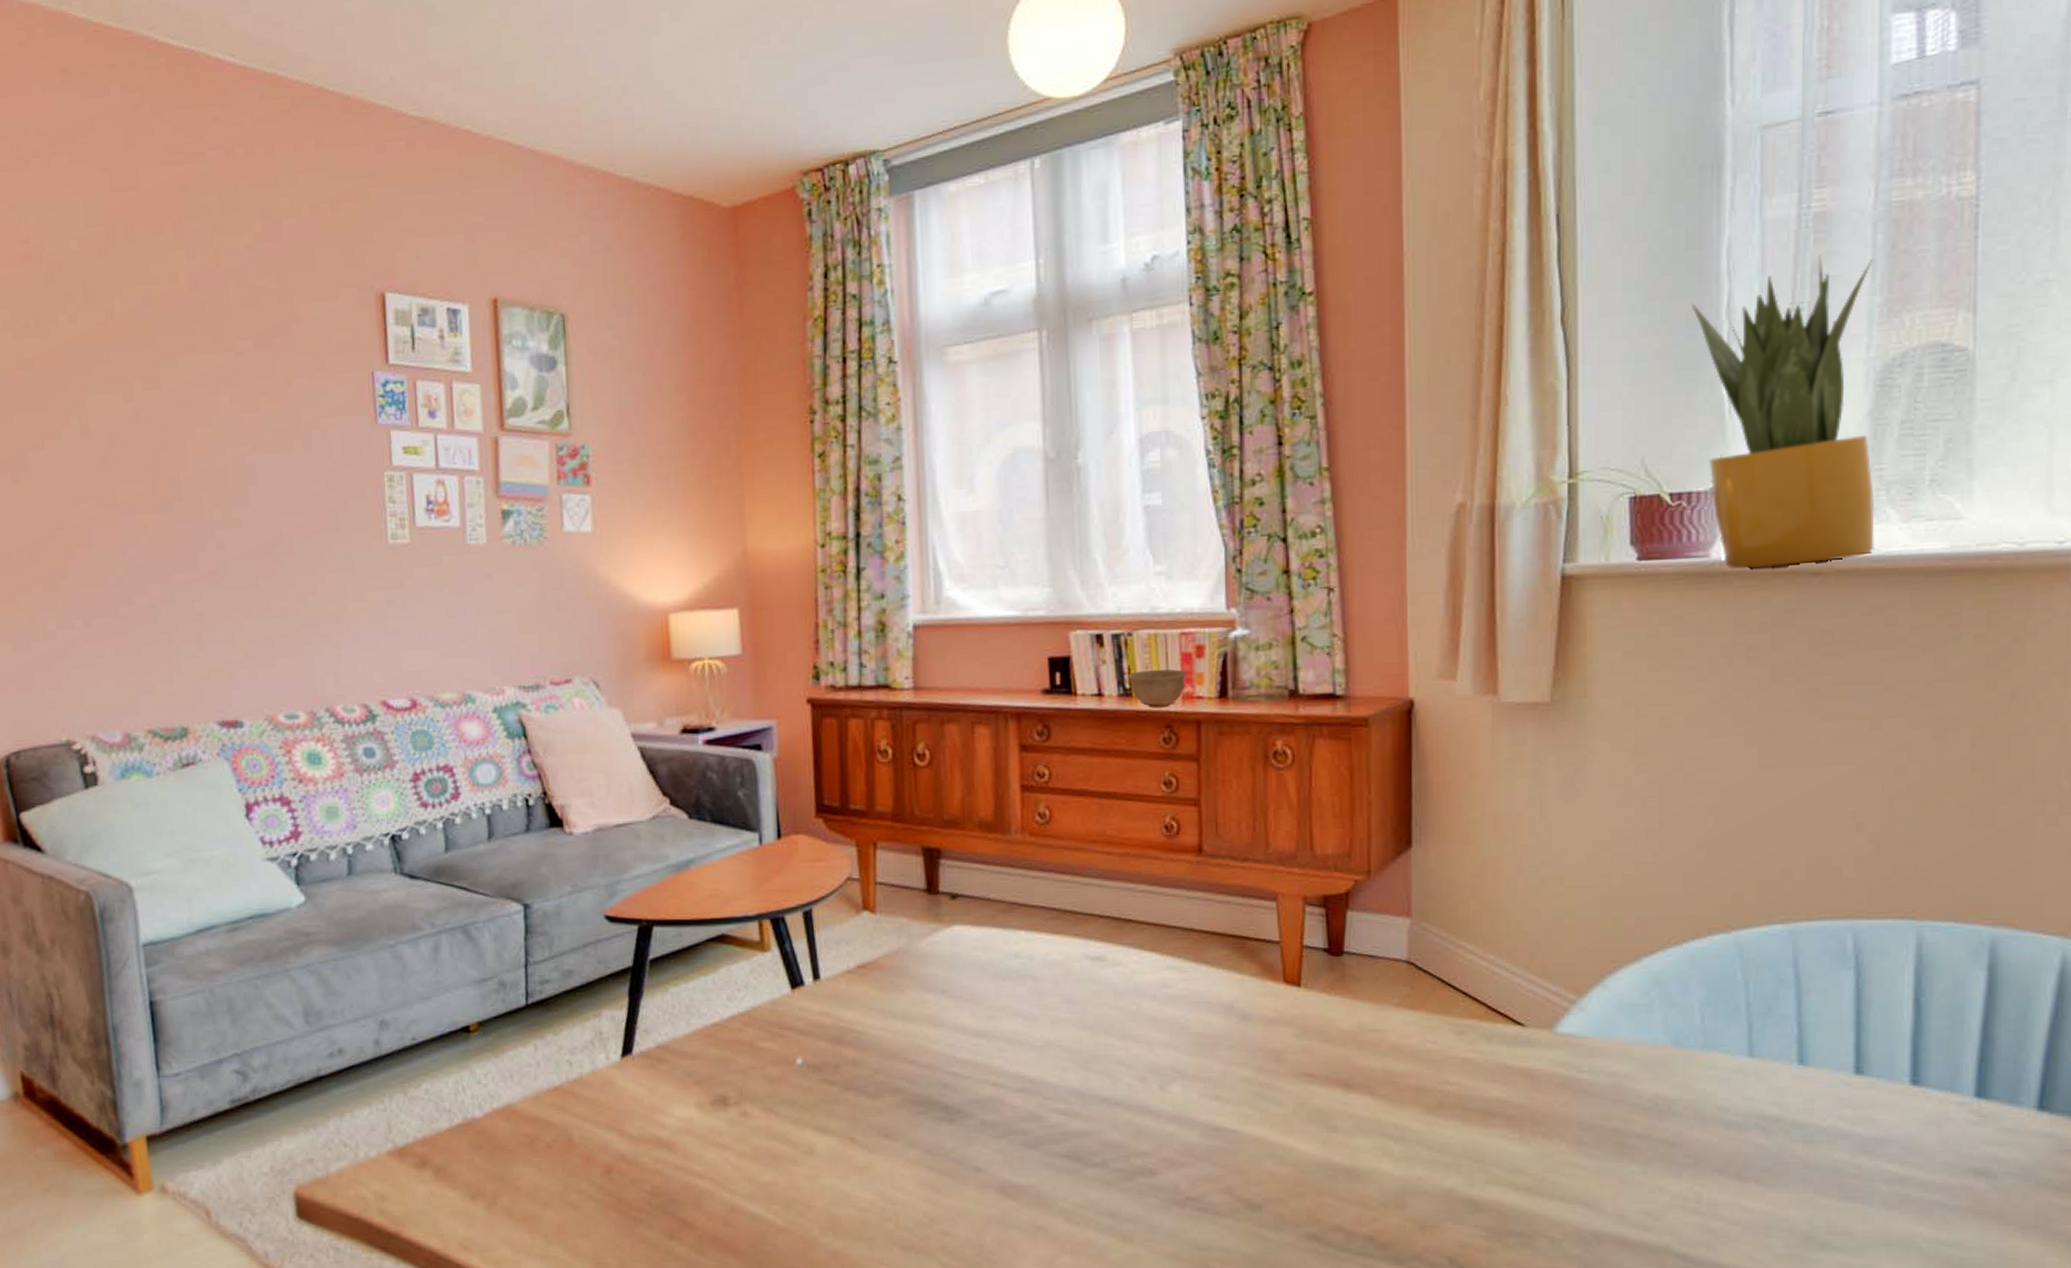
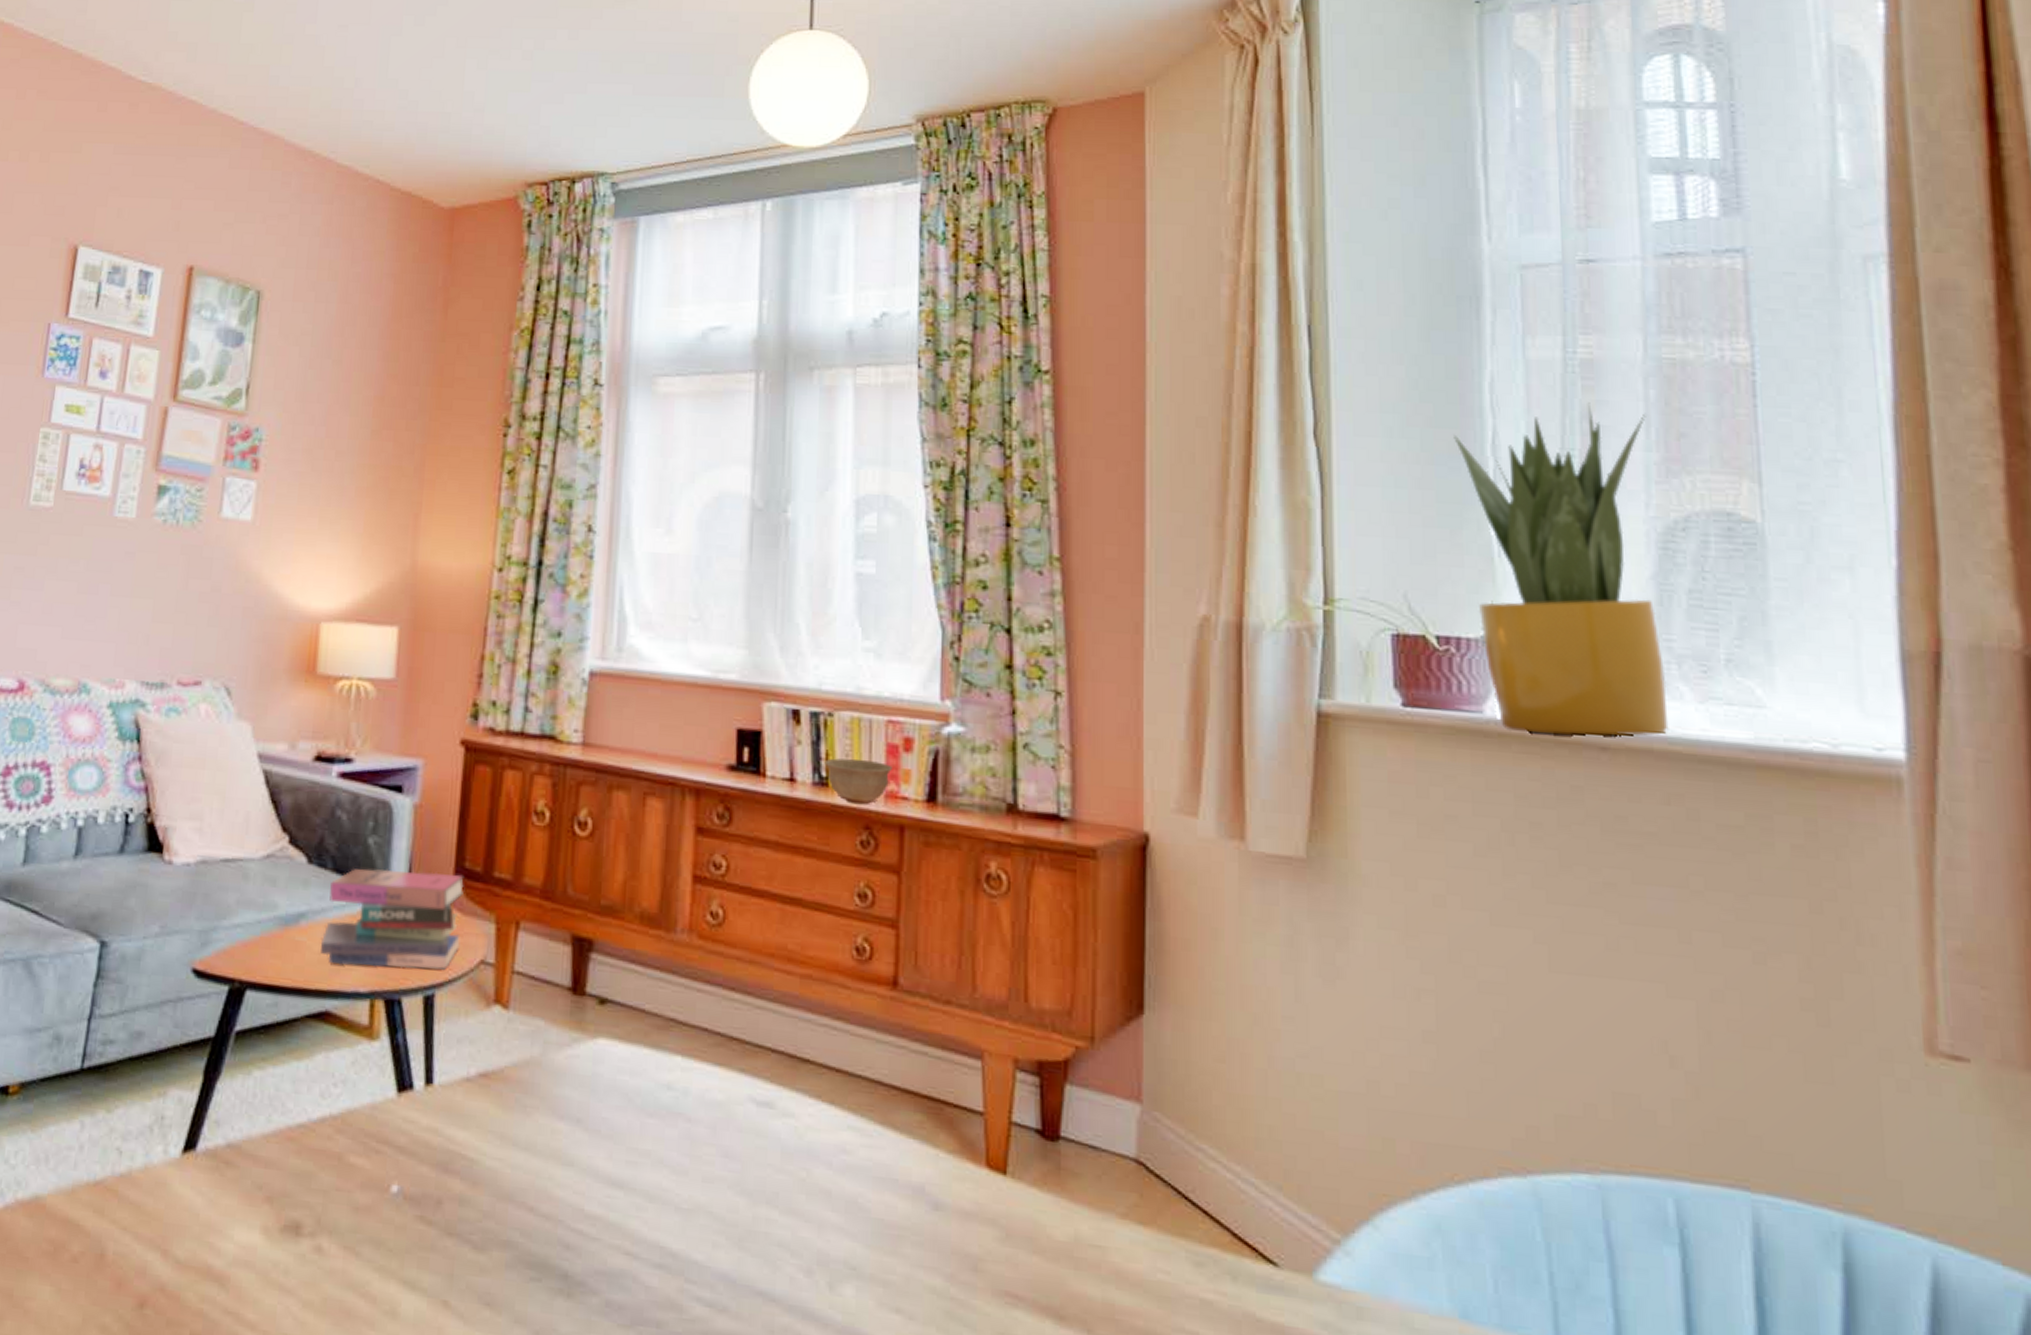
books: none [710,811,828,897] -> present [321,868,464,970]

